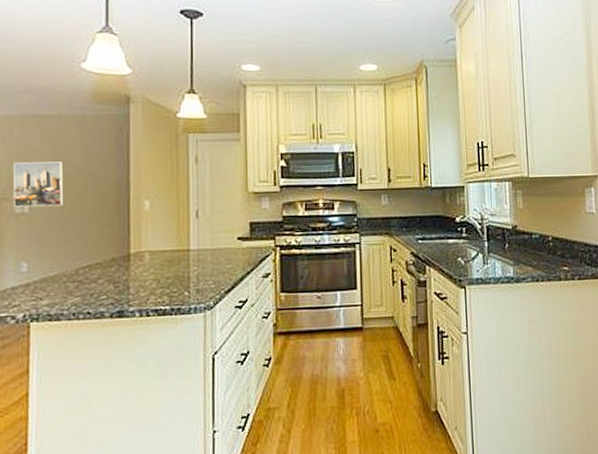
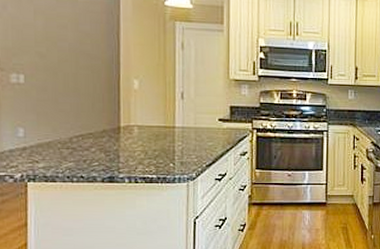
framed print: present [14,161,63,208] -> none [8,36,57,80]

